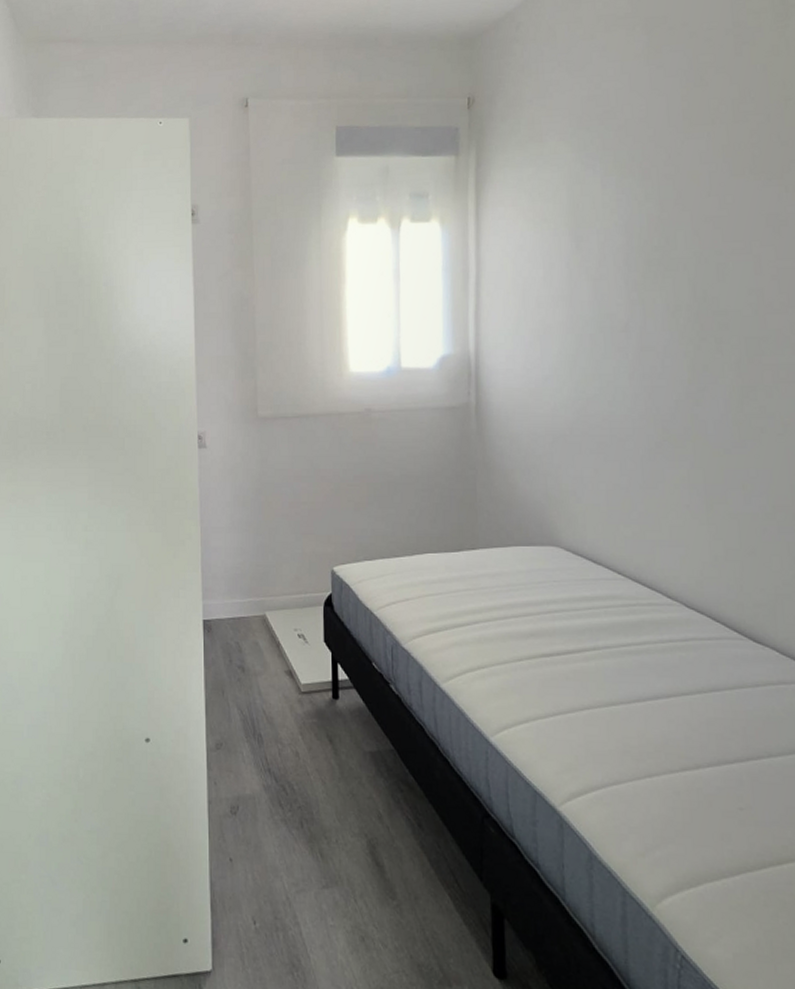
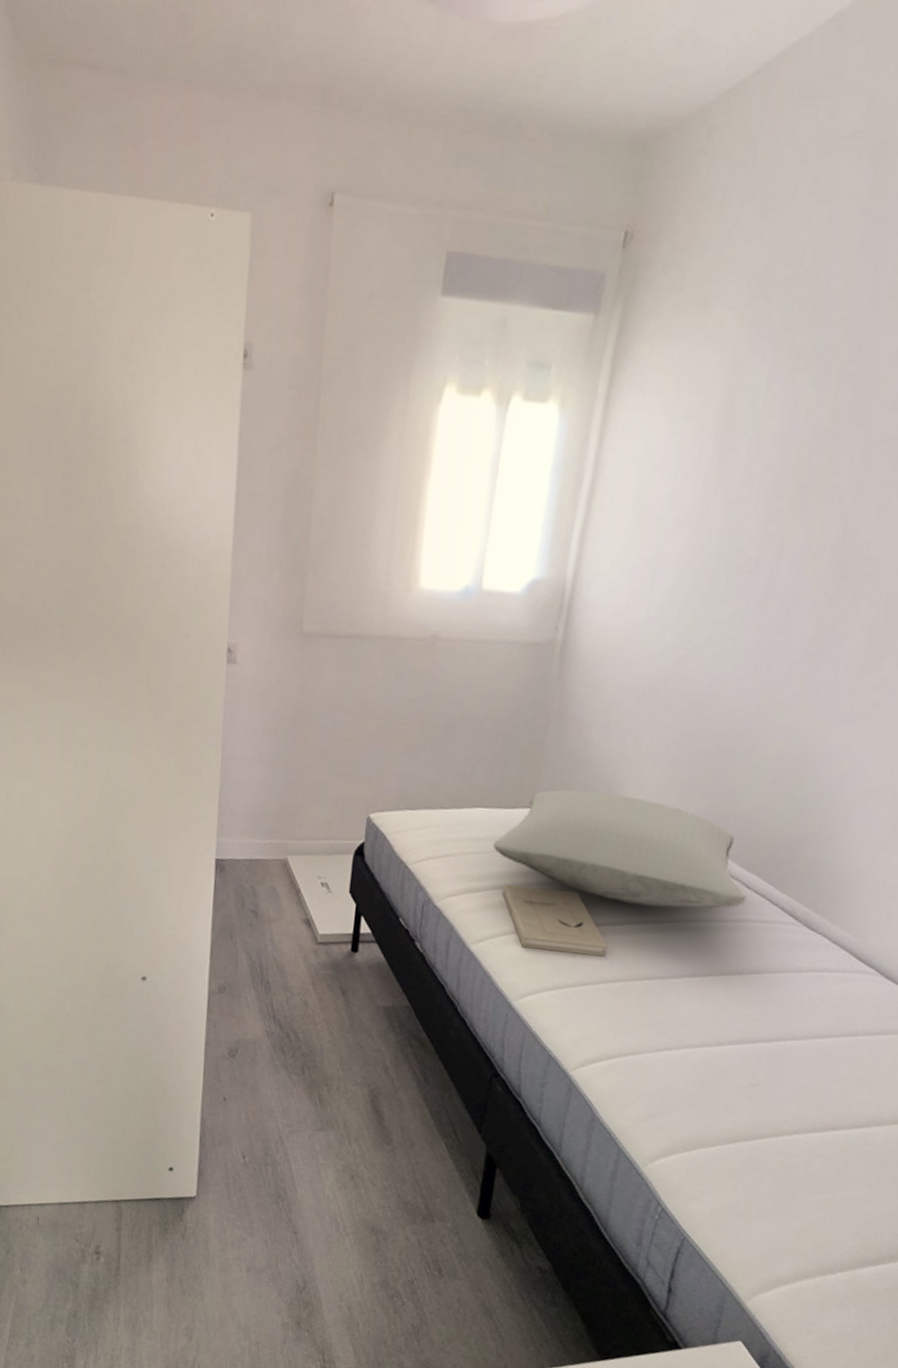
pillow: none [446,529,690,633] -> present [492,789,748,910]
book: none [462,622,569,686] -> present [502,884,608,957]

